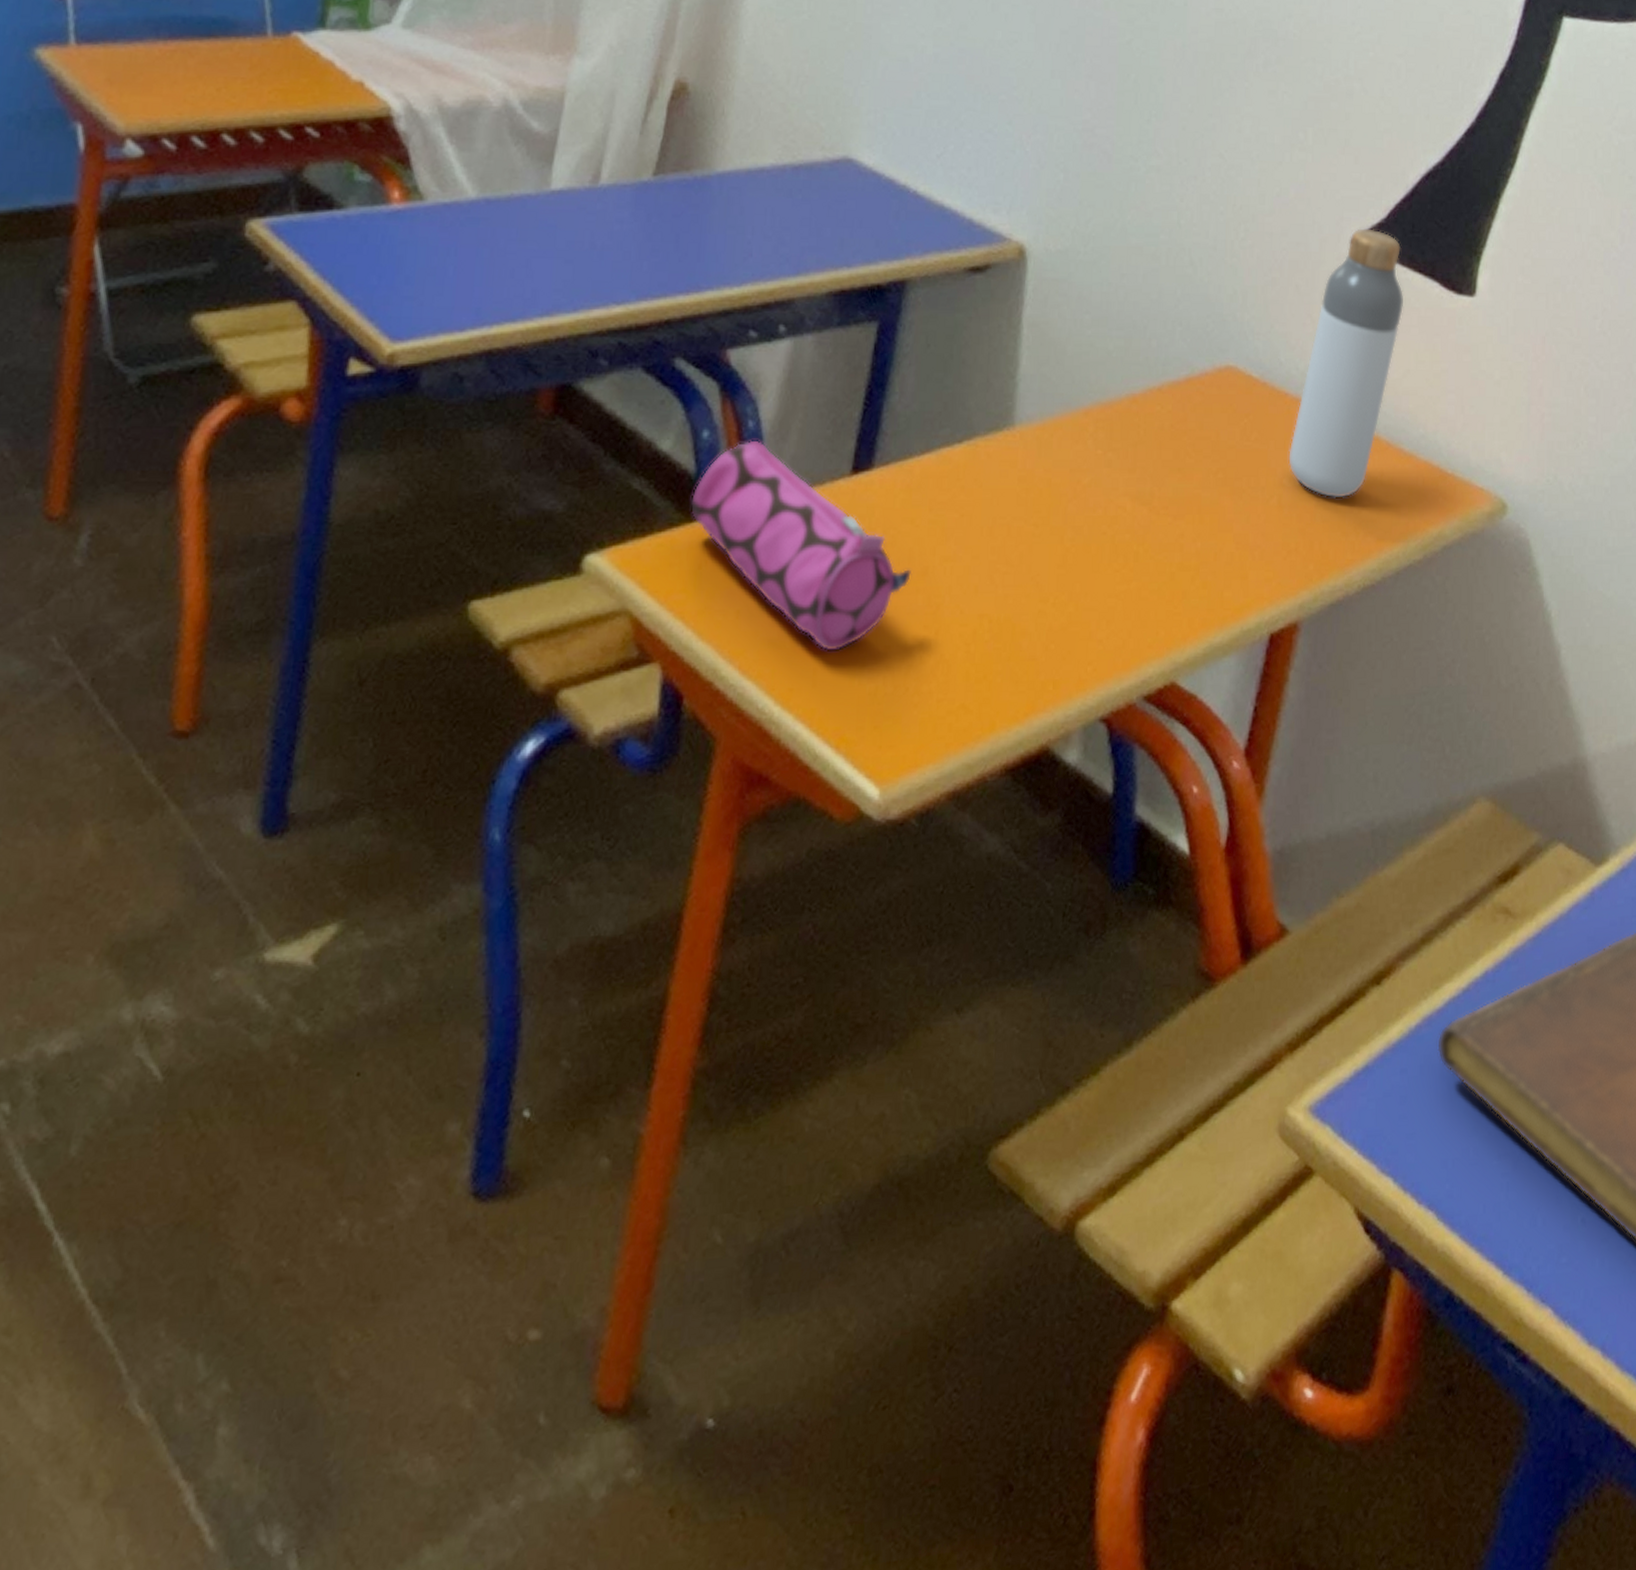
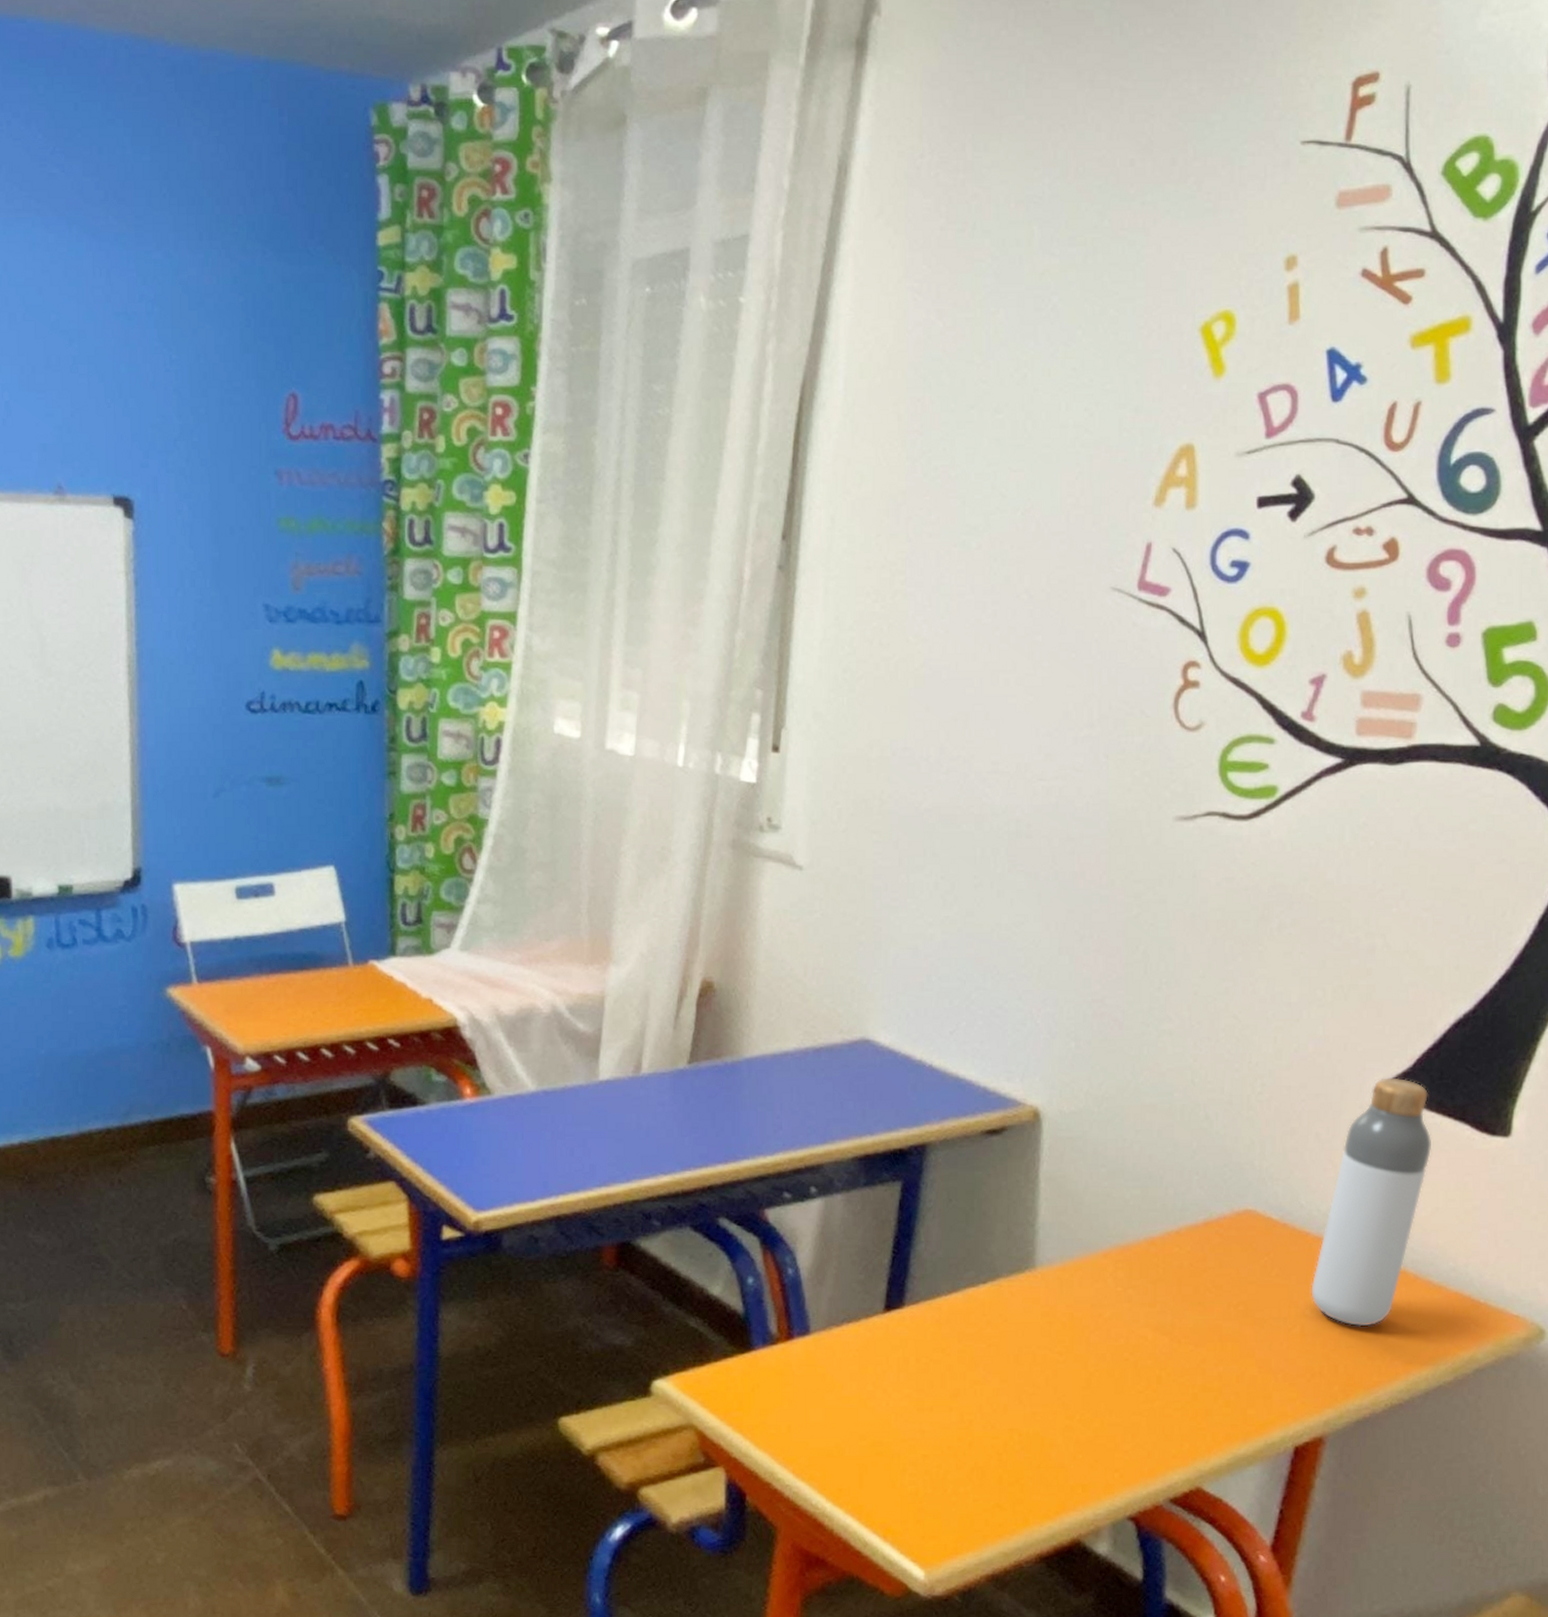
pencil case: present [691,440,912,651] -> none [742,1284,945,1459]

